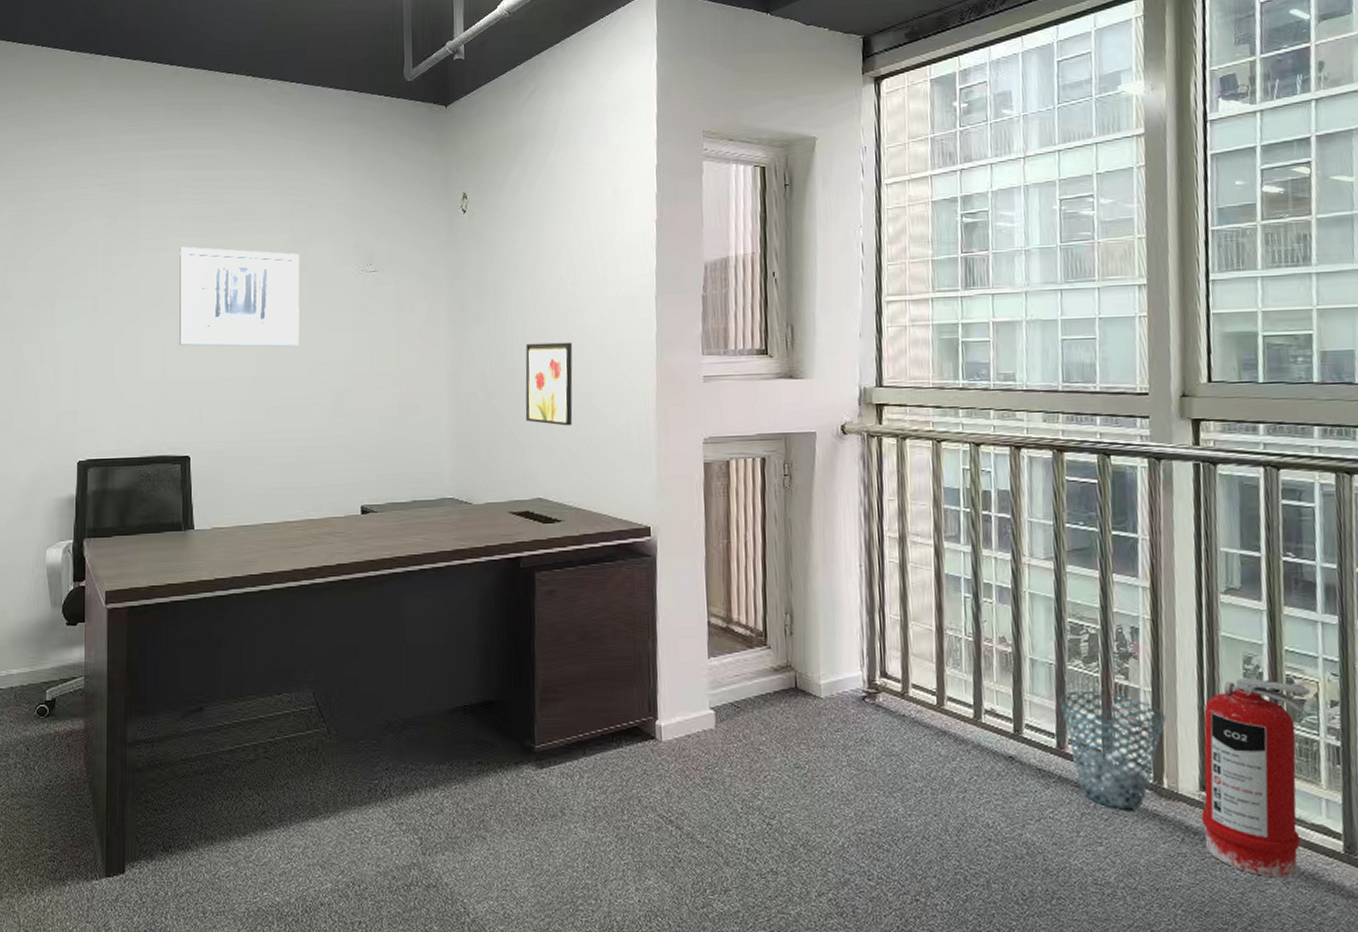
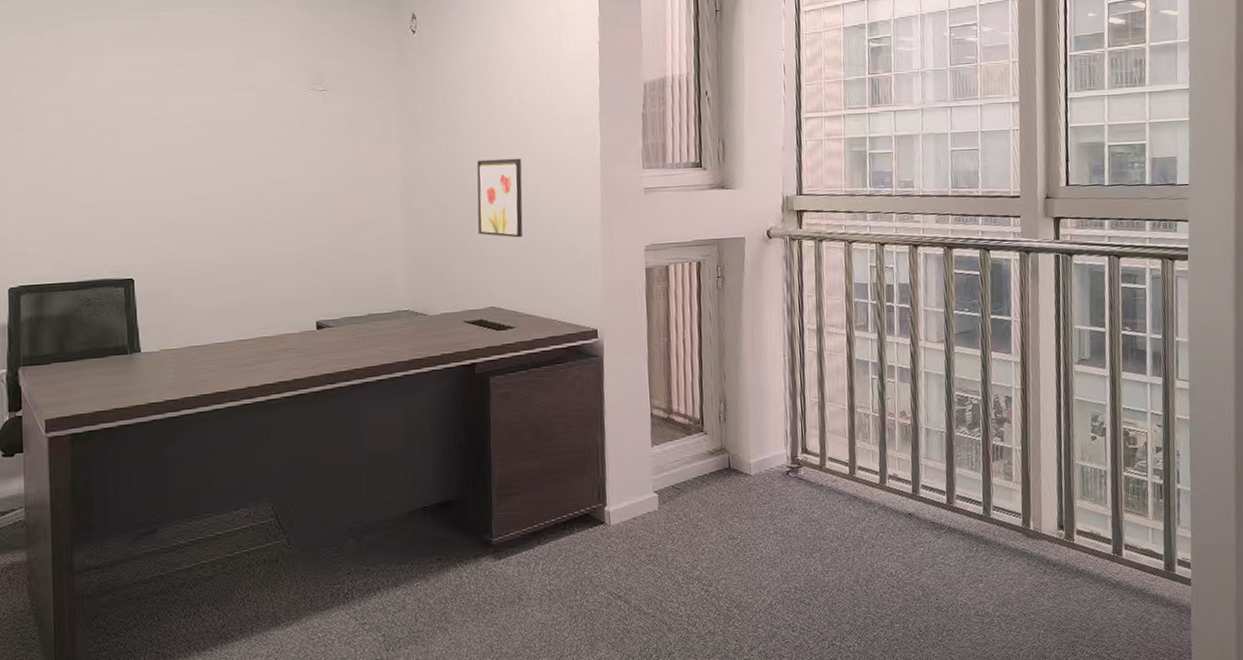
wall art: present [180,246,300,347] -> none [115,64,248,167]
waste basket: present [1059,690,1167,810] -> none [949,452,1033,551]
fire extinguisher: present [1202,677,1310,878] -> none [1059,432,1141,596]

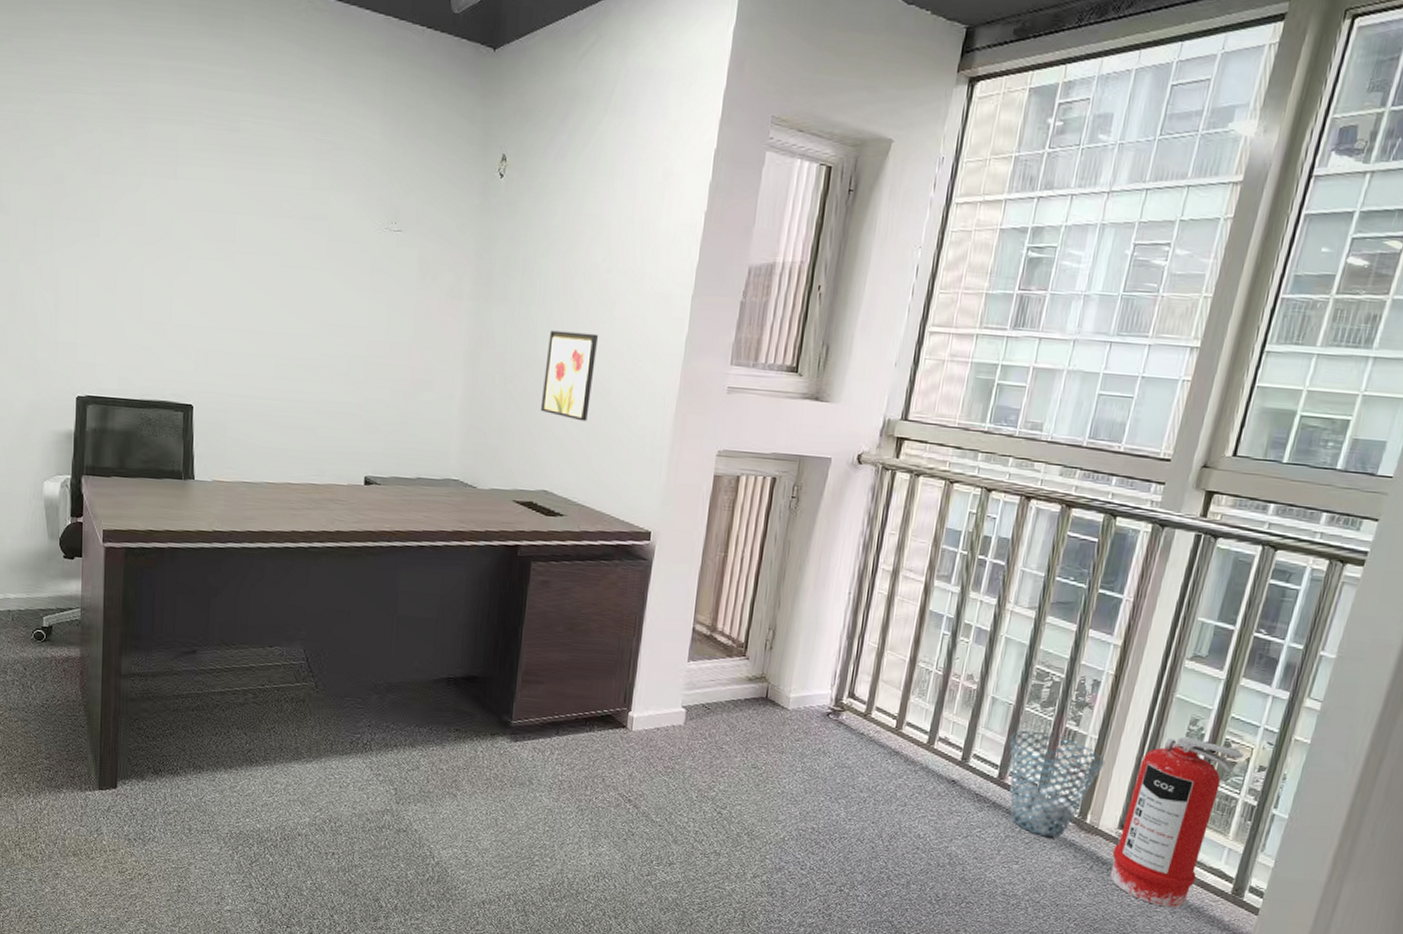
waste basket: none [949,452,1033,551] -> present [1009,730,1106,838]
fire extinguisher: none [1059,432,1141,596] -> present [1109,736,1243,908]

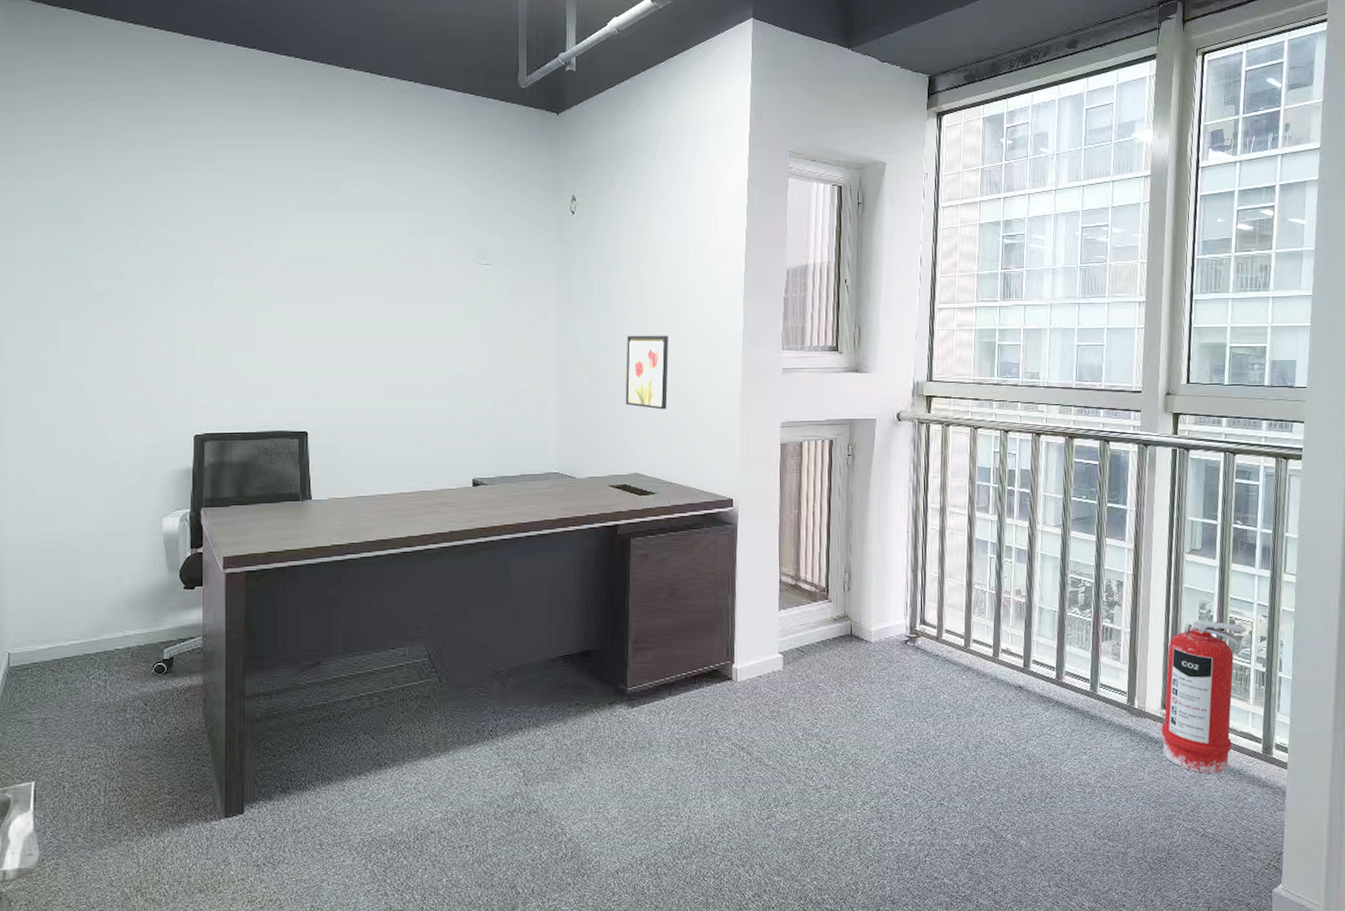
waste basket: present [1009,730,1106,838] -> none [1060,632,1140,726]

